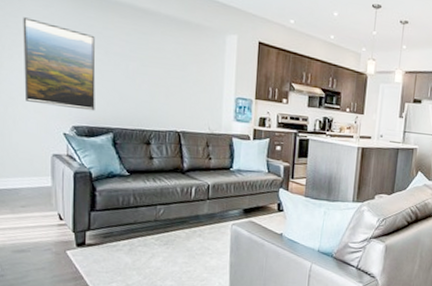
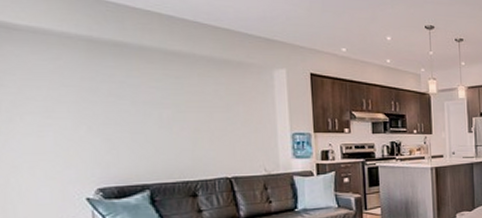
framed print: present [23,17,96,111] -> none [22,74,125,169]

